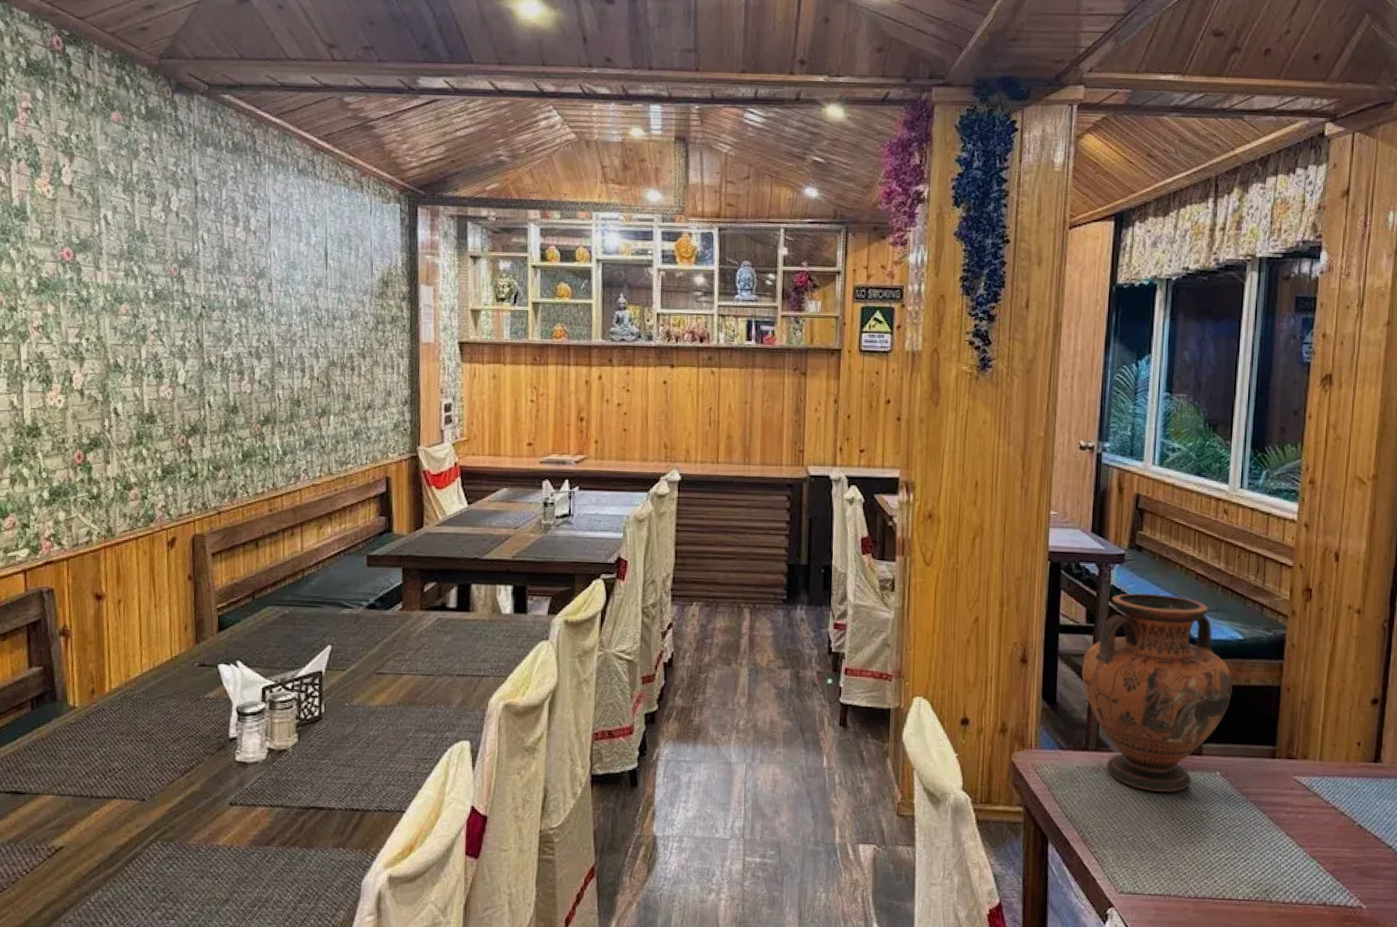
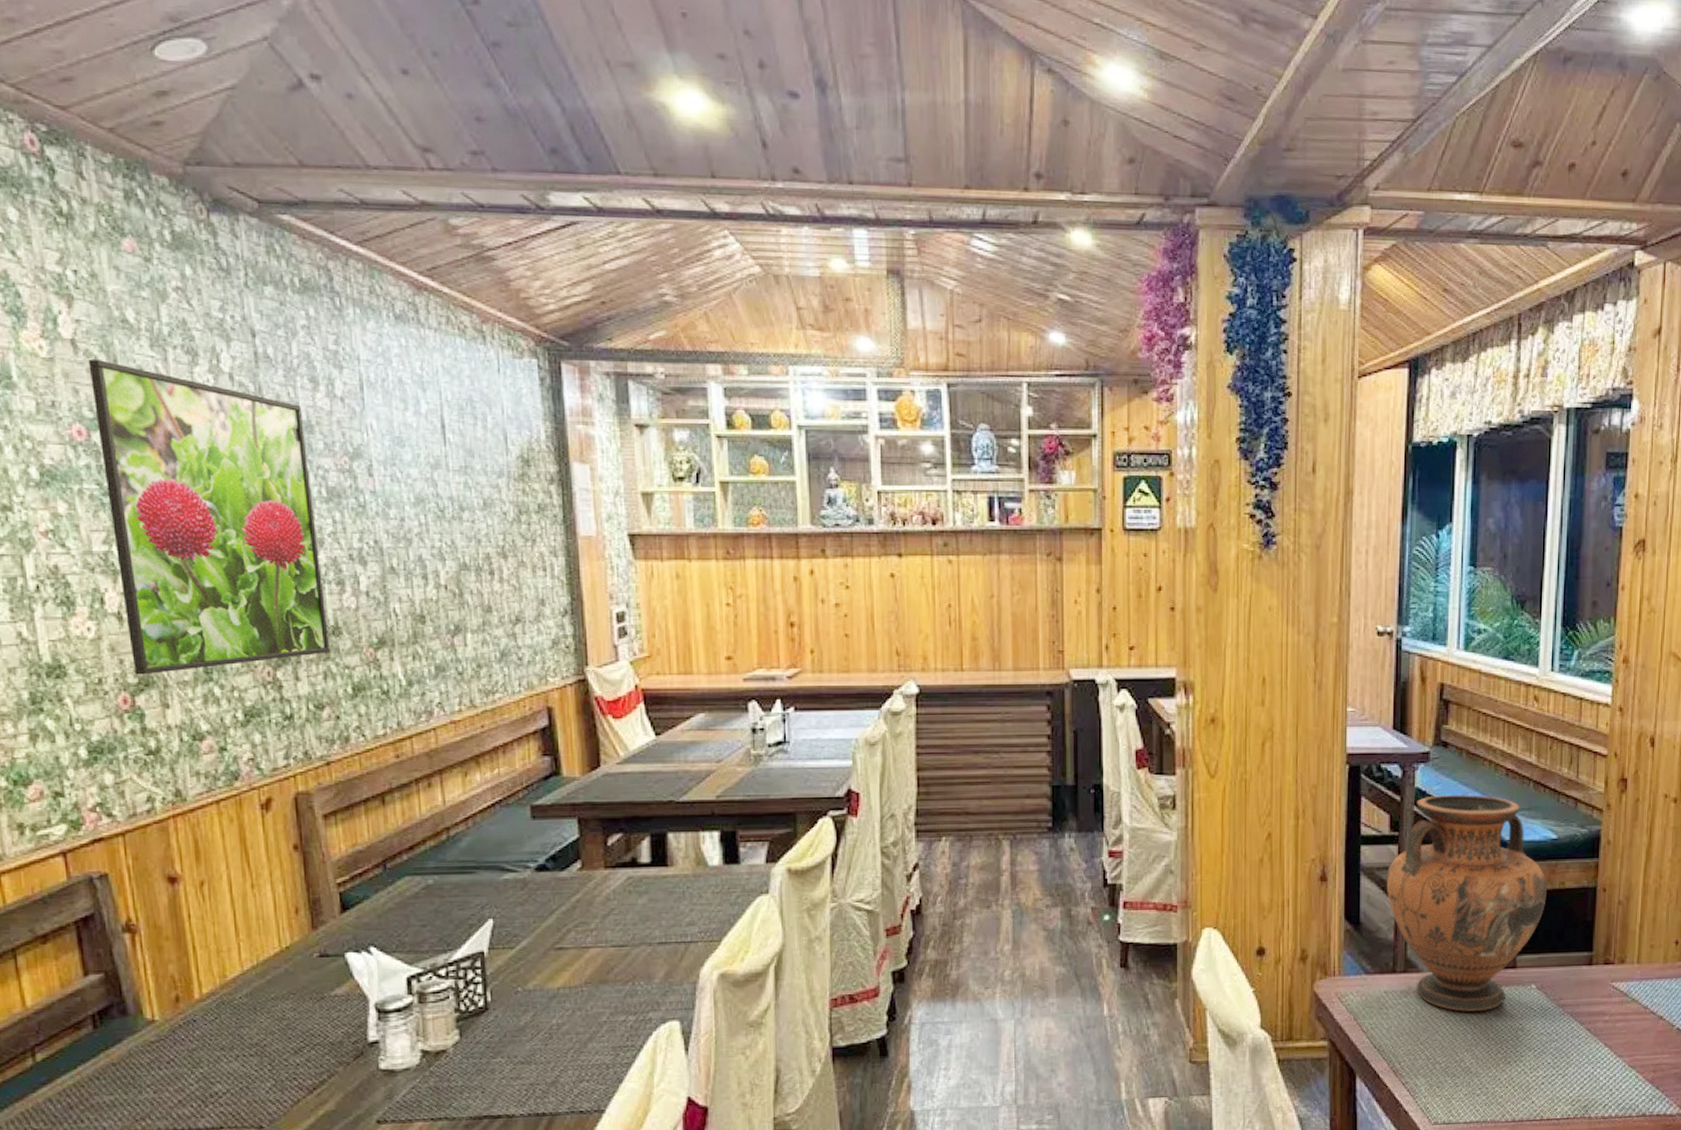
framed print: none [79,200,229,438] -> present [88,358,330,675]

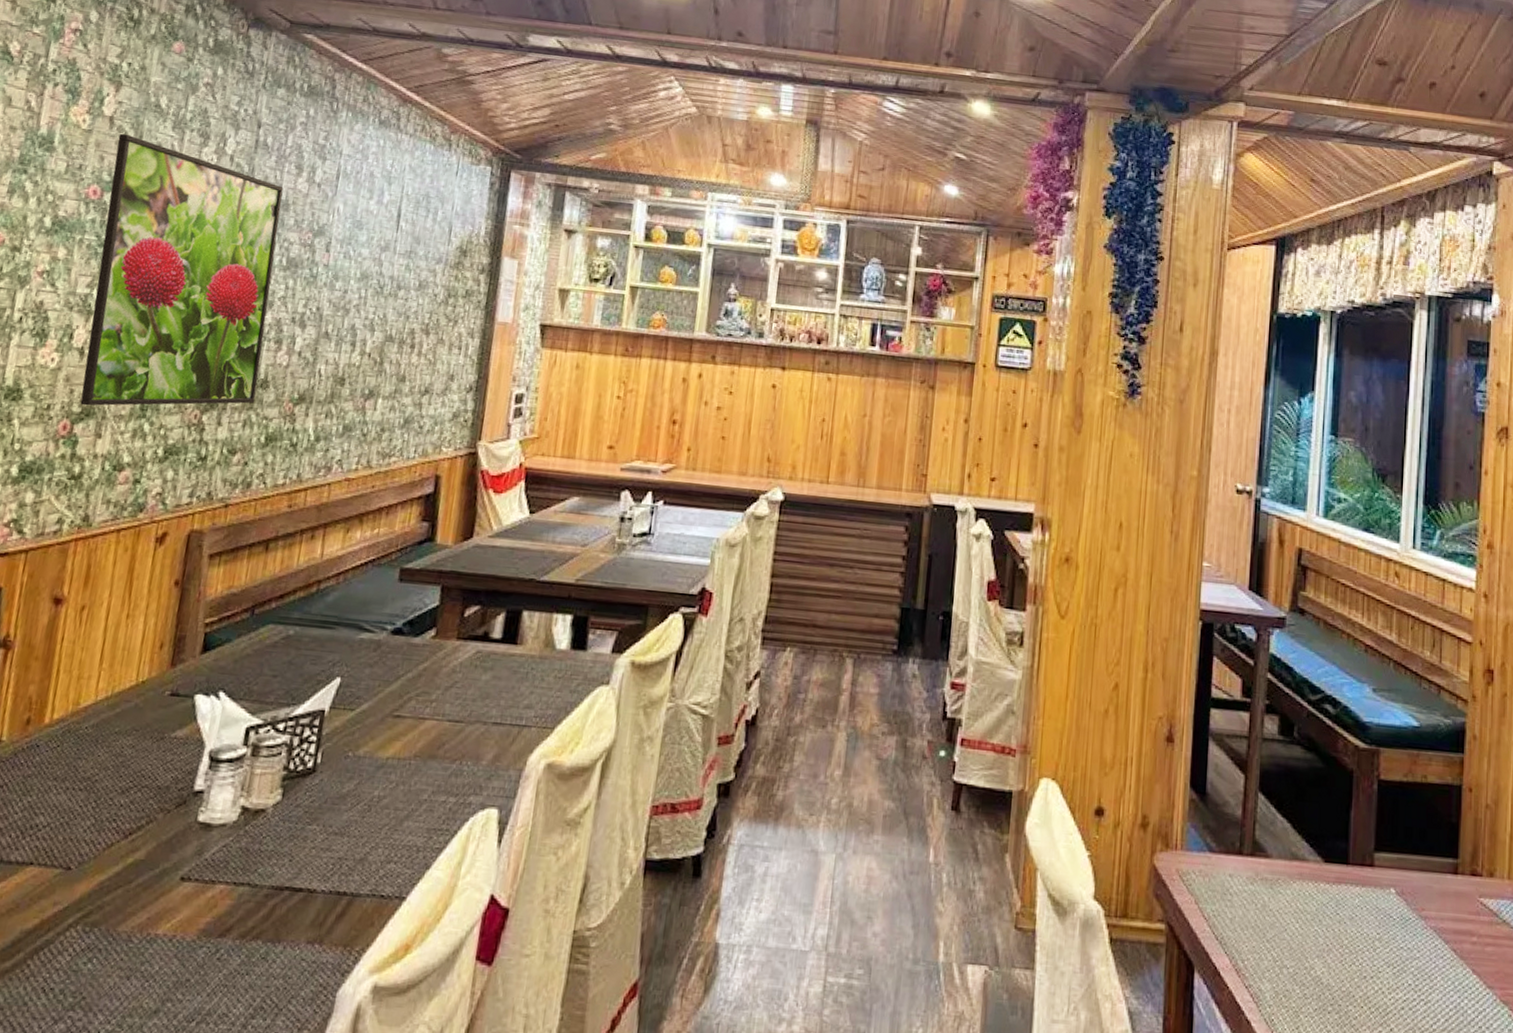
vase: present [1386,794,1547,1012] -> none [1235,664,1408,913]

